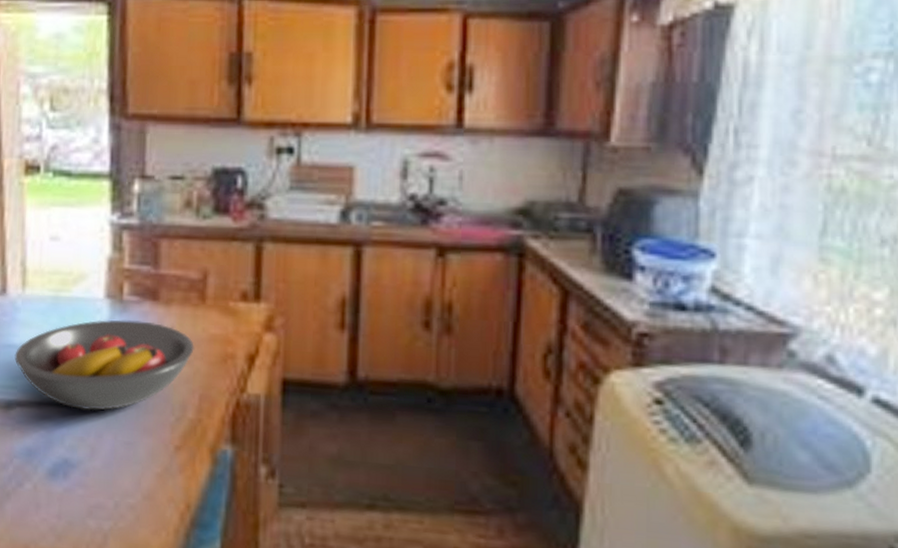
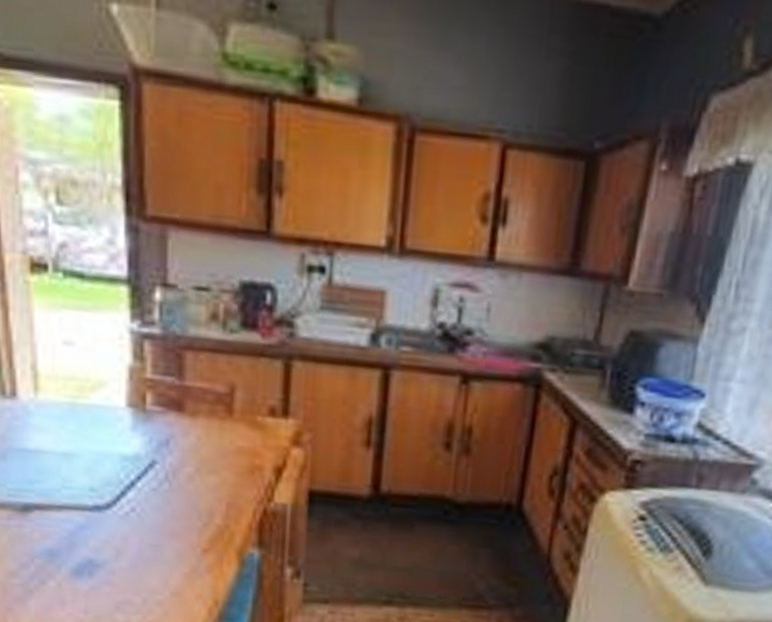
fruit bowl: present [14,319,194,411] -> none [30,428,221,515]

